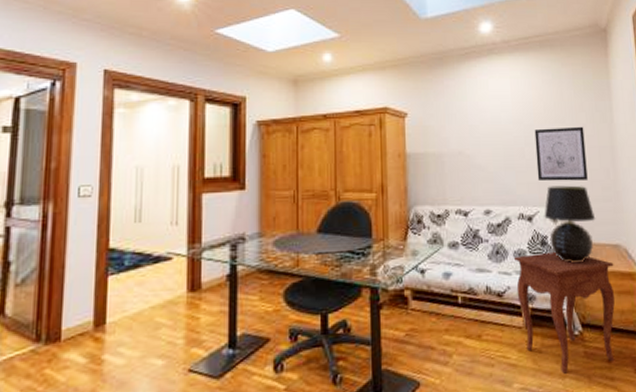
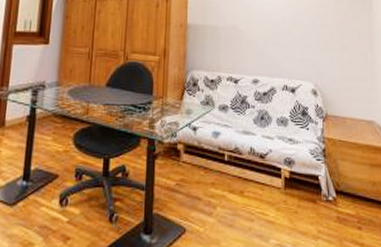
side table: present [515,251,615,374] -> none [277,121,368,235]
wall art: present [534,126,588,182] -> none [301,11,347,60]
table lamp: present [544,185,596,263] -> none [306,63,353,135]

